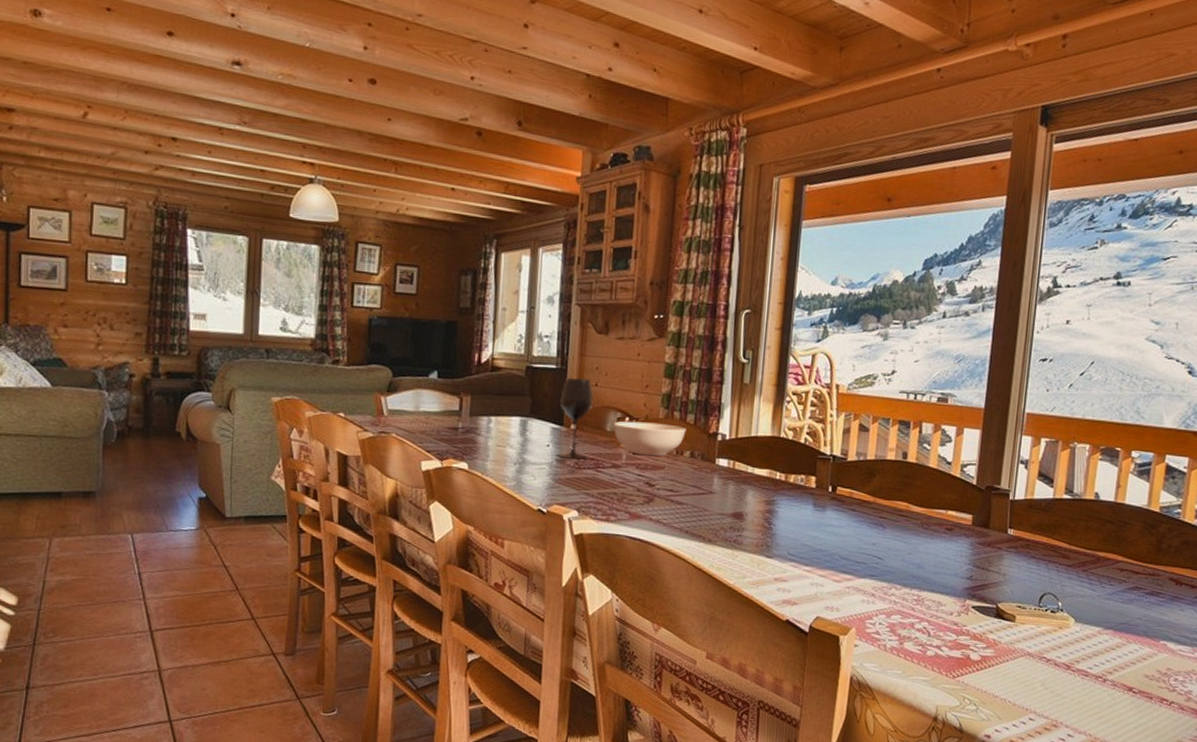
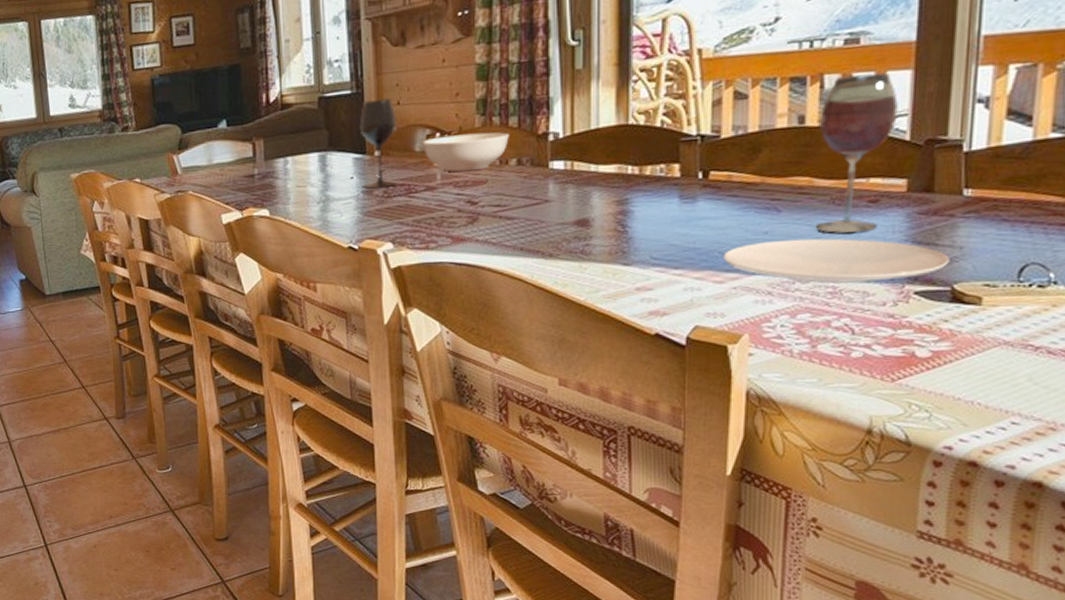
plate: none [842,551,997,595] -> present [723,238,950,284]
wineglass: none [908,426,970,554] -> present [815,72,898,234]

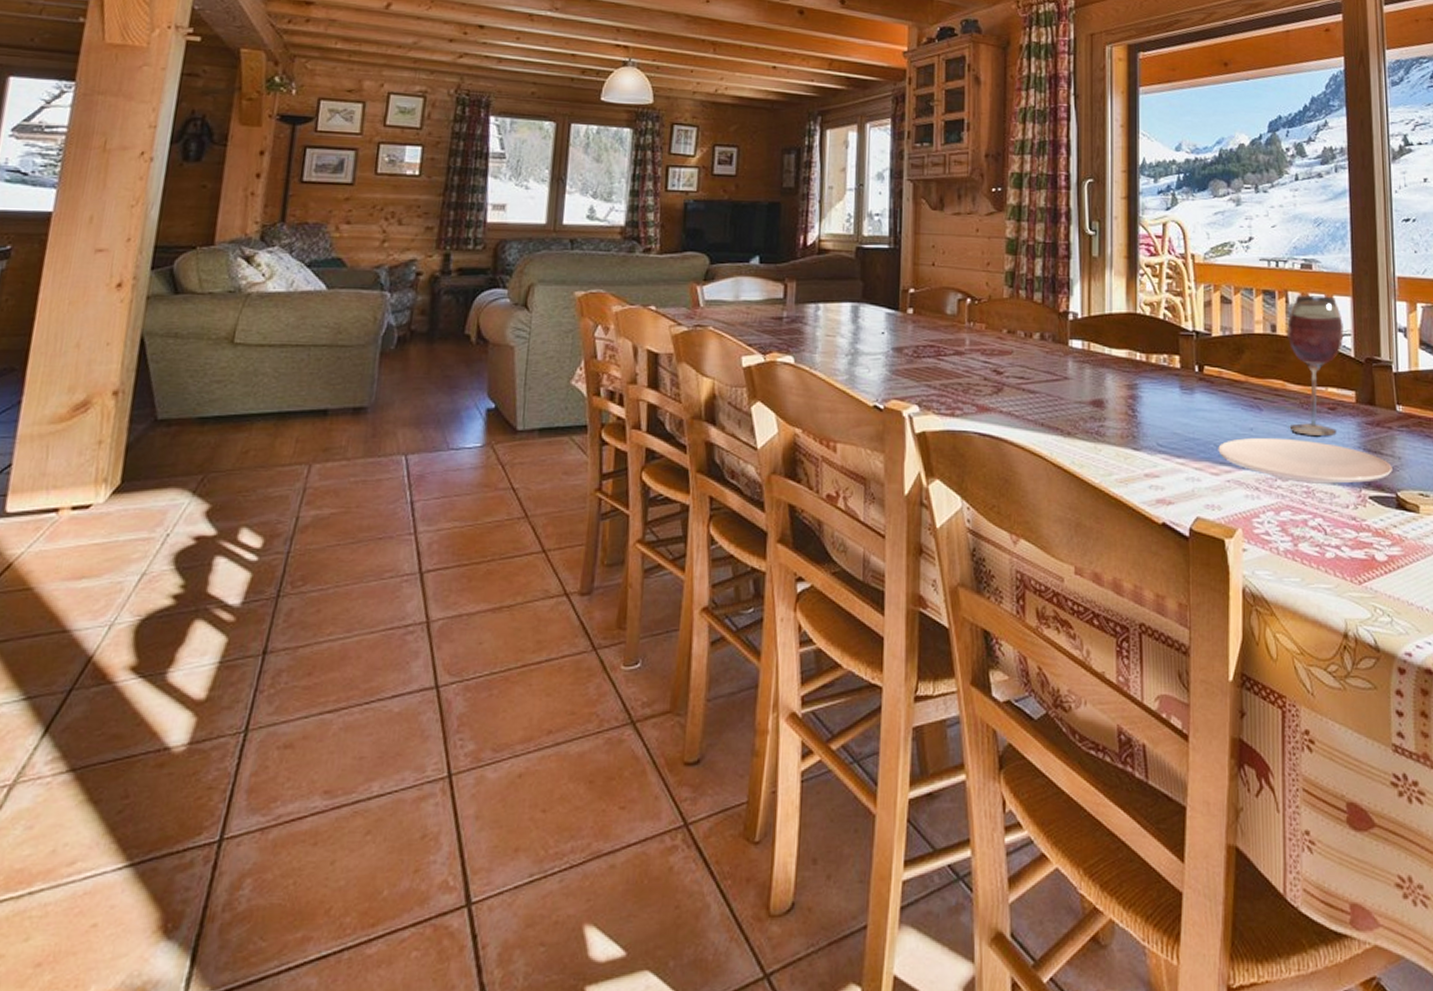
wineglass: present [359,99,398,188] -> none [893,257,931,347]
bowl: present [422,132,509,172] -> none [954,302,1034,340]

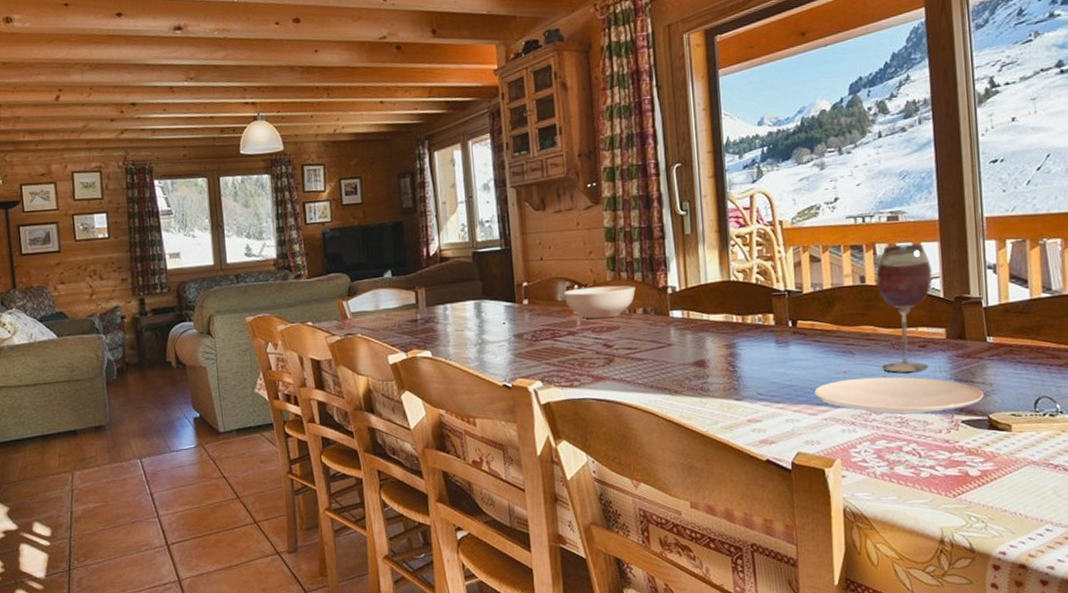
bowl: none [954,302,1034,340] -> present [563,285,636,319]

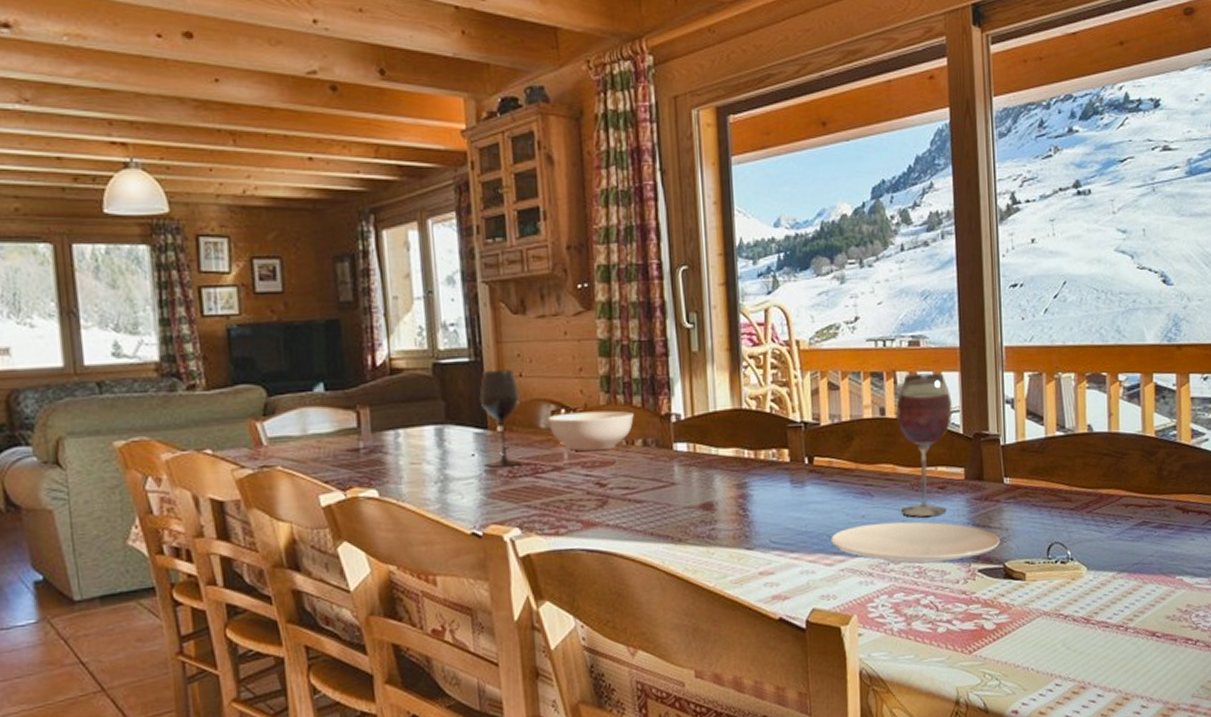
wineglass: none [508,255,544,333] -> present [479,369,523,467]

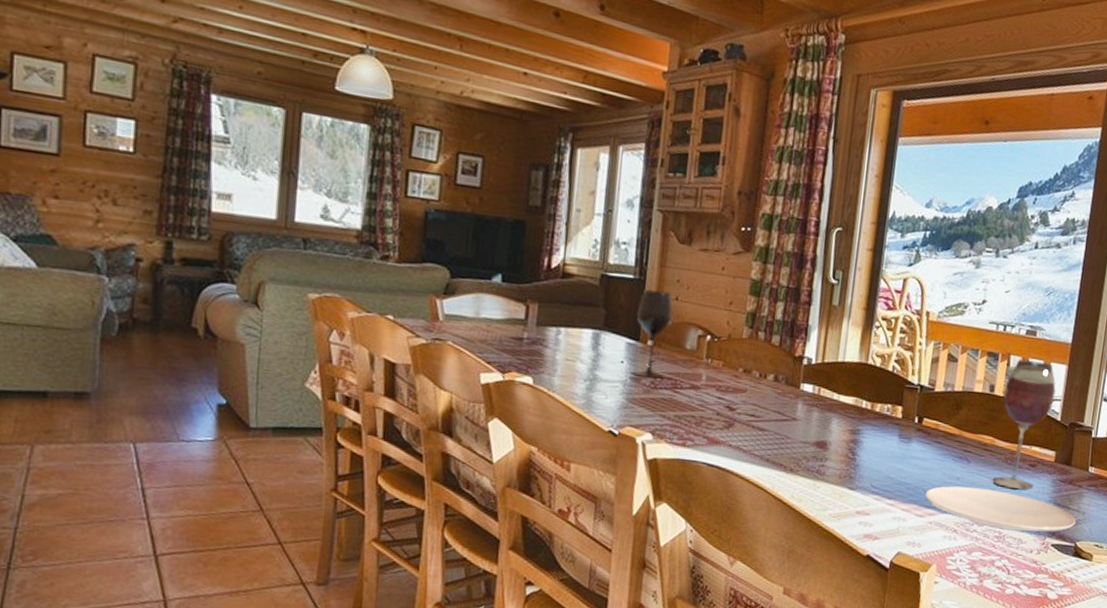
bowl: present [547,410,634,452] -> none [693,339,771,379]

